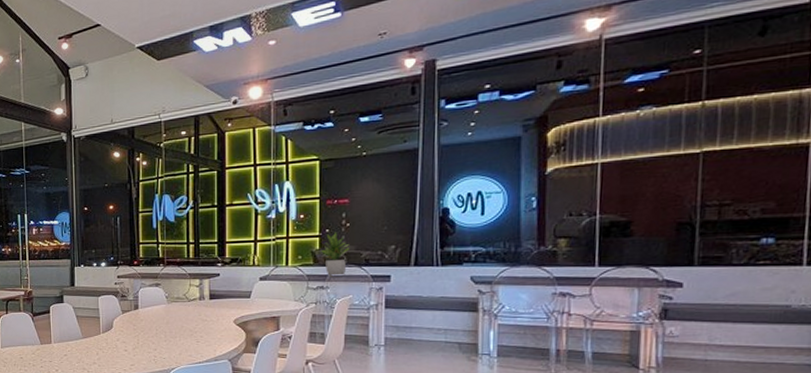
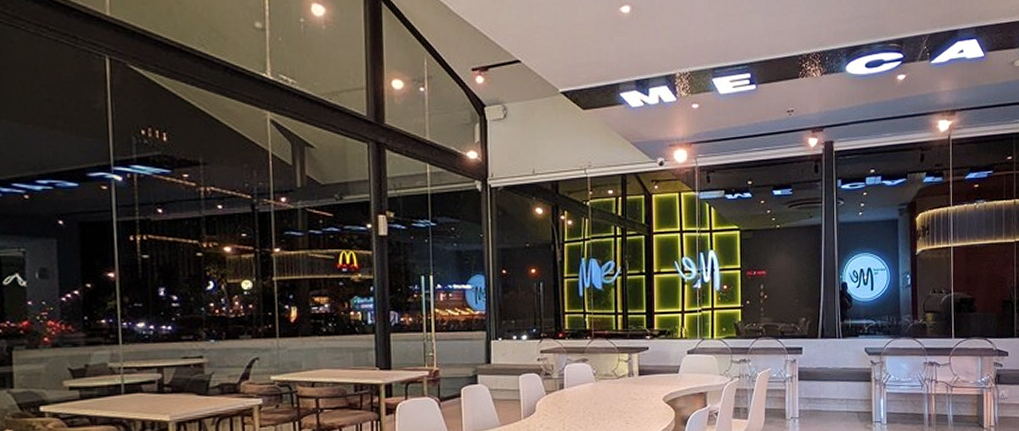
potted plant: present [319,232,349,278] -> none [741,304,767,351]

